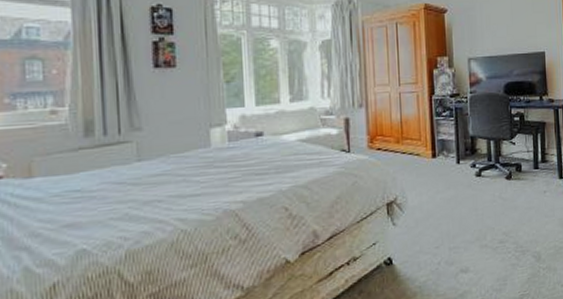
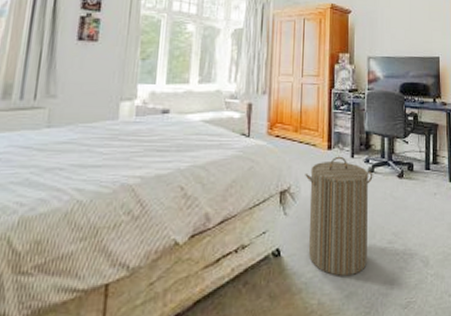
laundry hamper: none [411,163,481,278] -> present [305,156,373,276]

